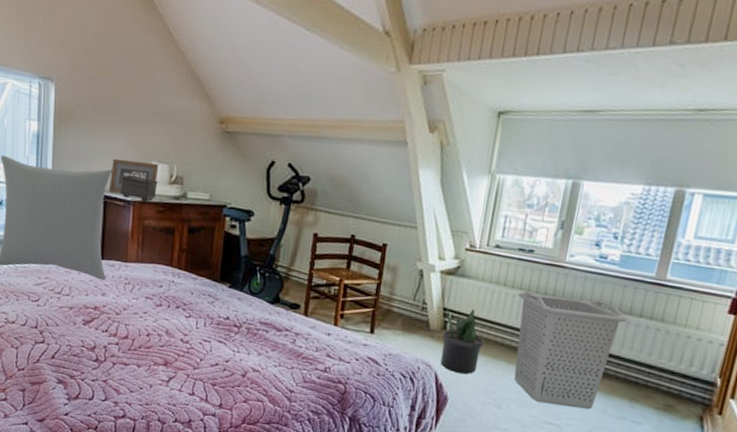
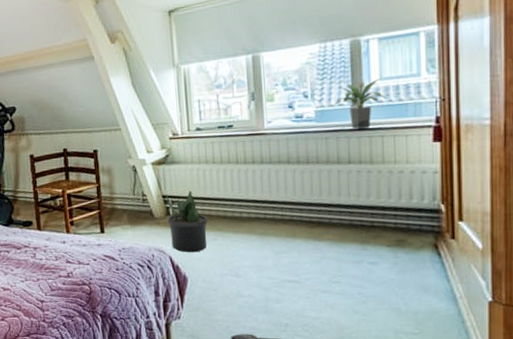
laundry basket: present [513,290,629,409] -> none [228,157,339,264]
potted plant: none [641,233,696,285] -> present [333,78,387,129]

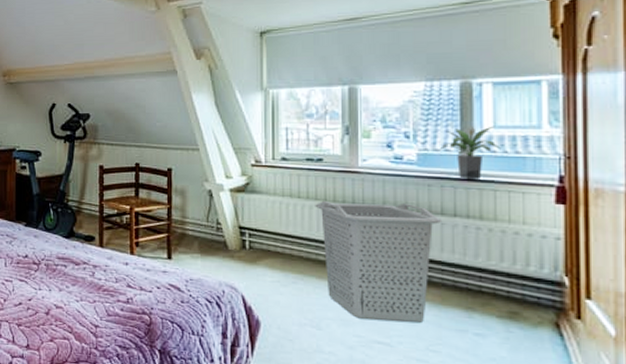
planter: present [165,190,208,253] -> none [242,224,287,295]
laundry basket: none [228,157,339,264] -> present [315,200,443,323]

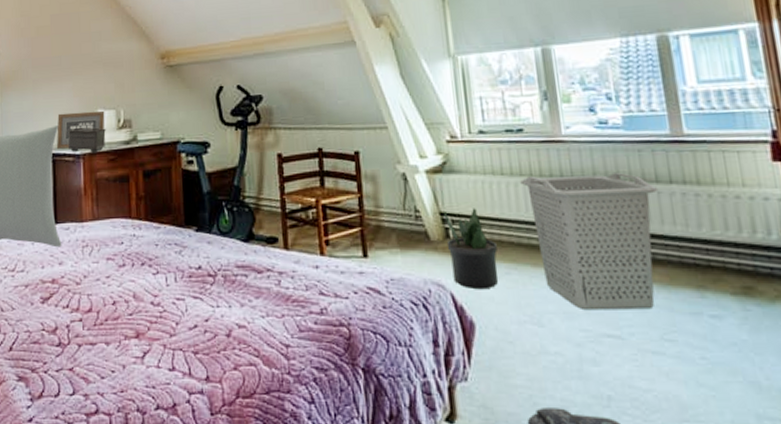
planter: none [242,224,287,295] -> present [443,208,499,290]
potted plant: present [439,125,501,179] -> none [644,80,708,141]

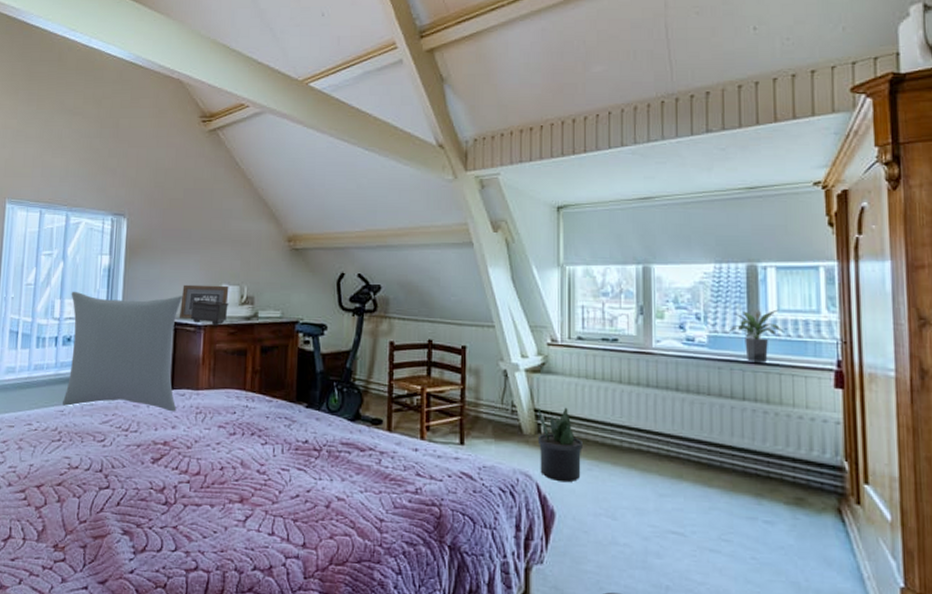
laundry basket: present [520,173,659,311] -> none [610,382,732,510]
potted plant: none [644,80,708,141] -> present [728,309,785,363]

